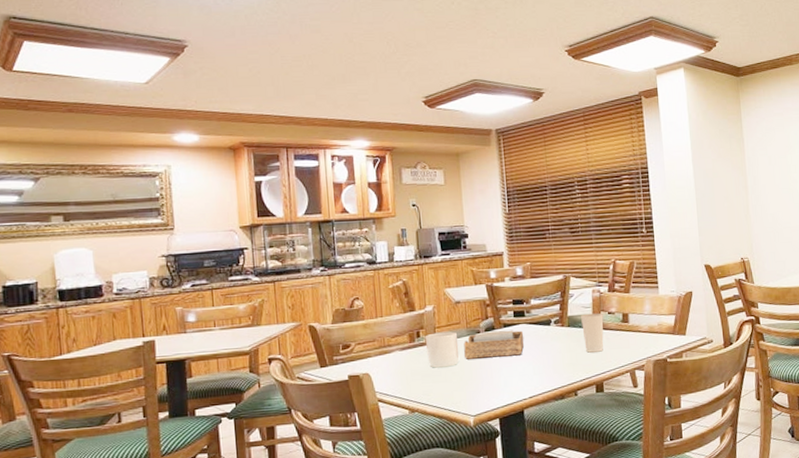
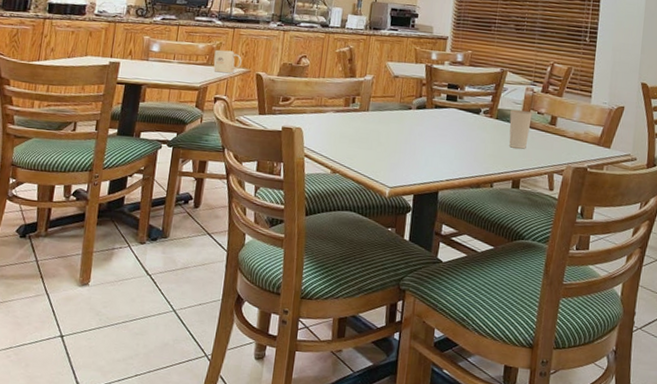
mug: none [258,306,290,332] -> present [213,49,242,73]
mug: present [424,331,460,368] -> none [358,101,390,137]
napkin holder: present [464,330,524,359] -> none [393,109,453,138]

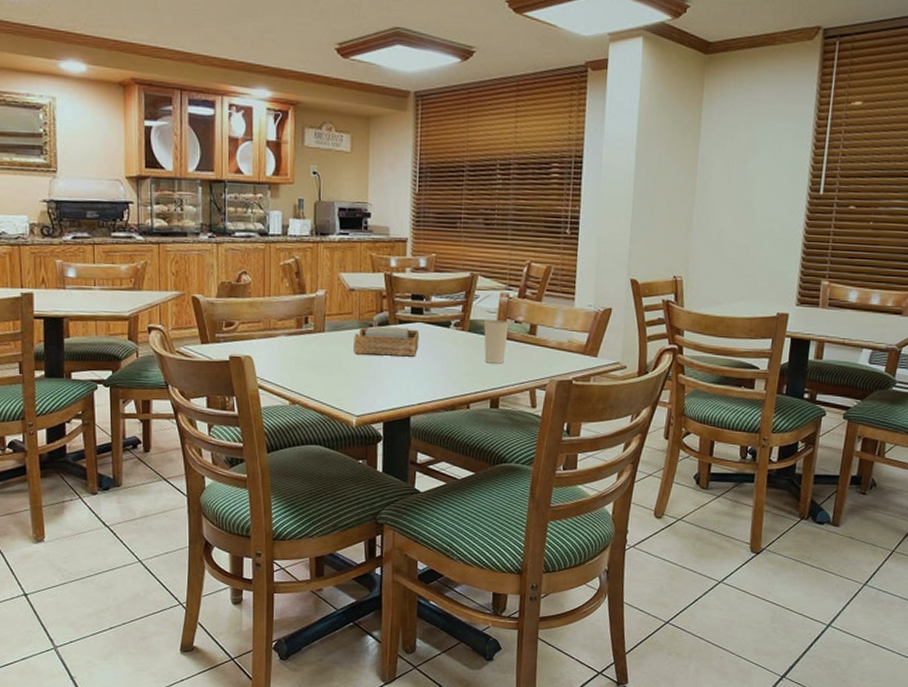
mug: present [213,49,242,73] -> none [140,270,173,298]
napkin holder: none [393,109,453,138] -> present [354,326,420,357]

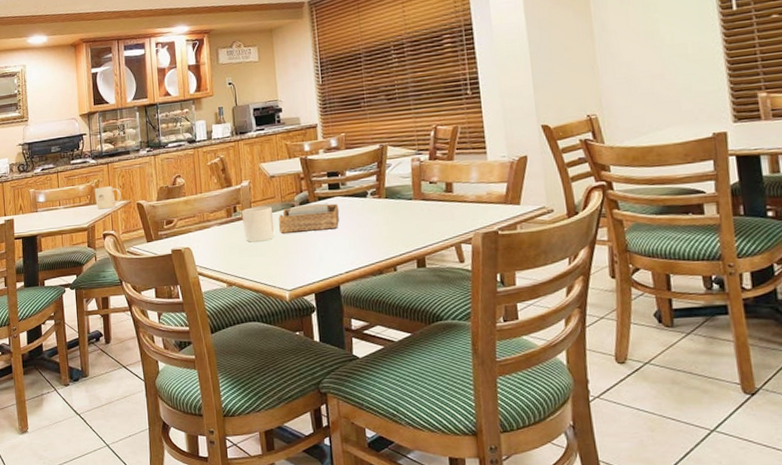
mug: none [140,270,173,298] -> present [94,186,121,210]
mug: none [313,320,349,360] -> present [241,206,275,243]
cup: present [484,319,509,364] -> none [399,182,425,226]

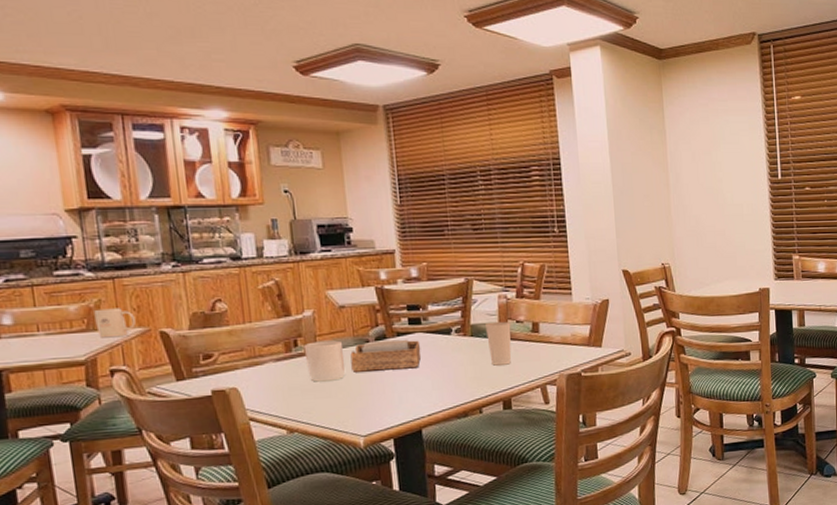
cup: none [399,182,425,226] -> present [486,321,512,366]

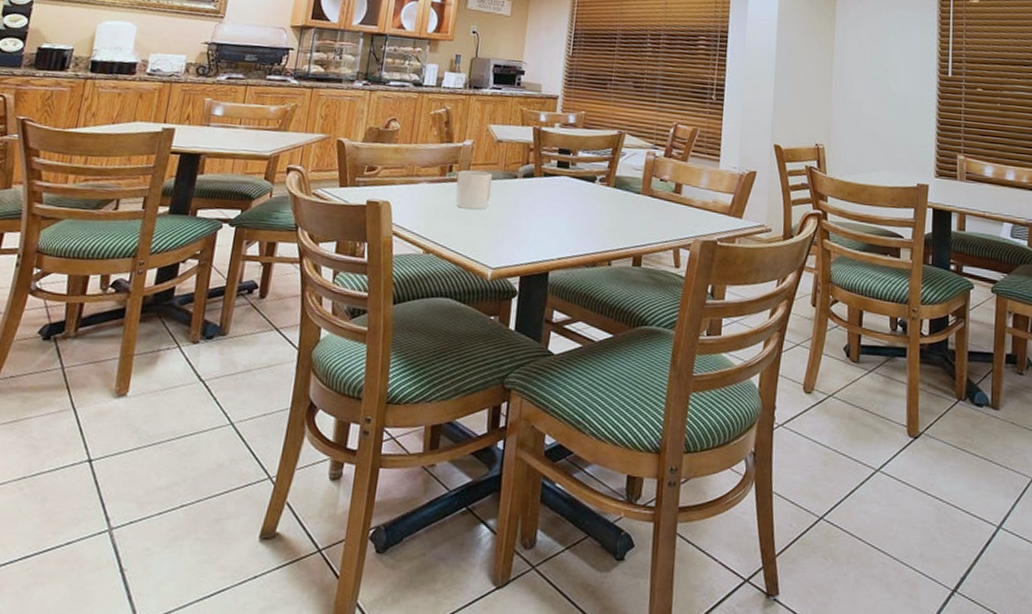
mug: present [94,308,136,338] -> none [286,112,321,140]
napkin holder: present [350,339,421,372] -> none [496,178,565,210]
cup: present [486,321,512,366] -> none [628,176,654,221]

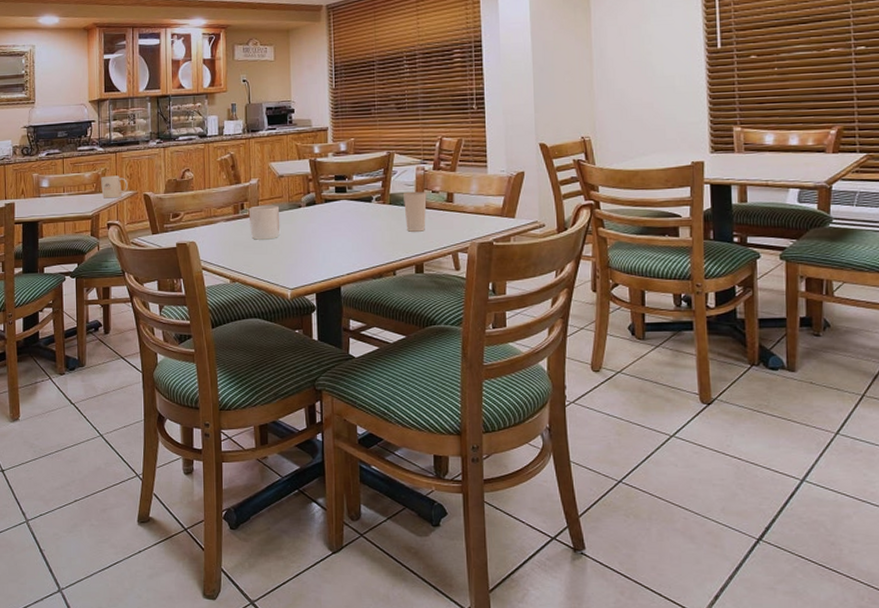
mug: none [286,112,321,140] -> present [101,175,128,199]
cup: none [628,176,654,221] -> present [403,191,427,232]

